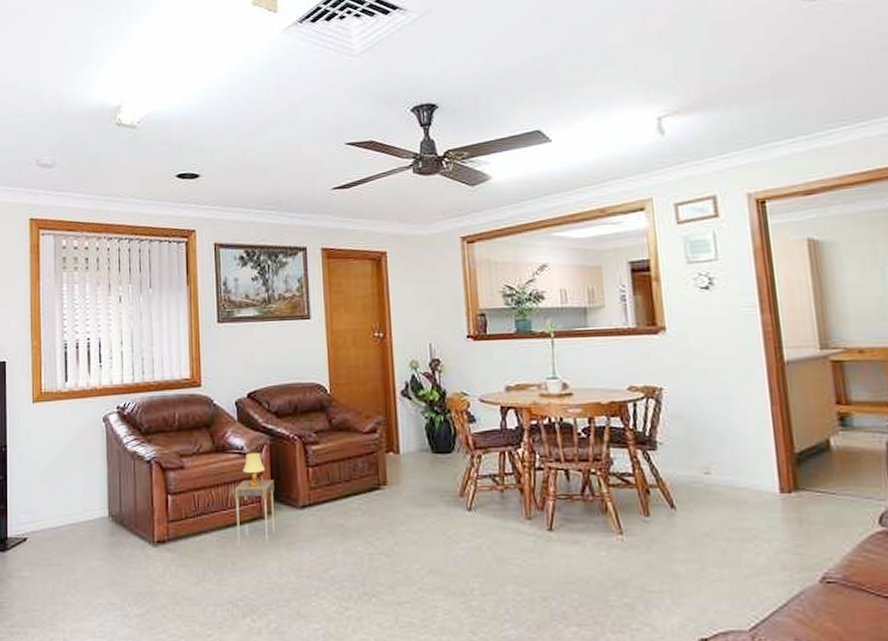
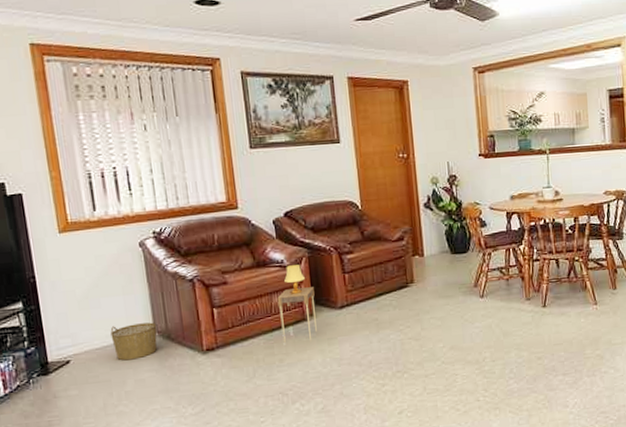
basket: none [67,504,111,544] -> present [110,322,158,361]

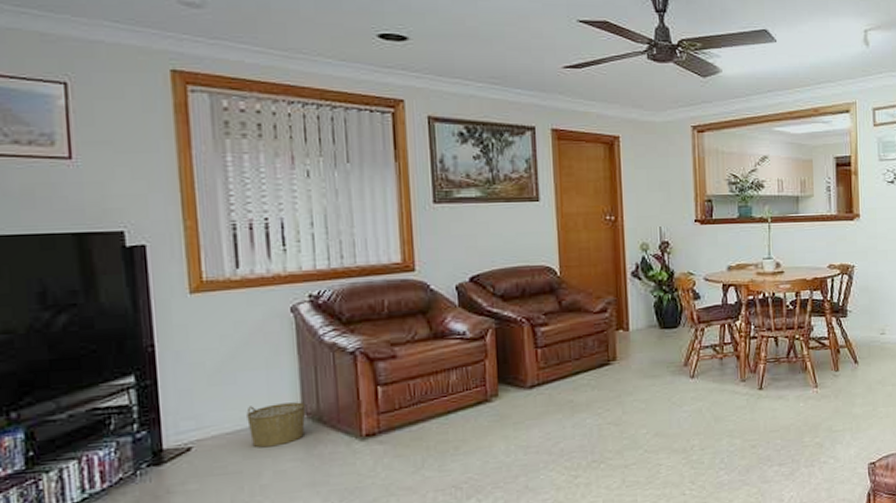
table lamp: present [277,265,317,343] -> none [455,337,501,427]

